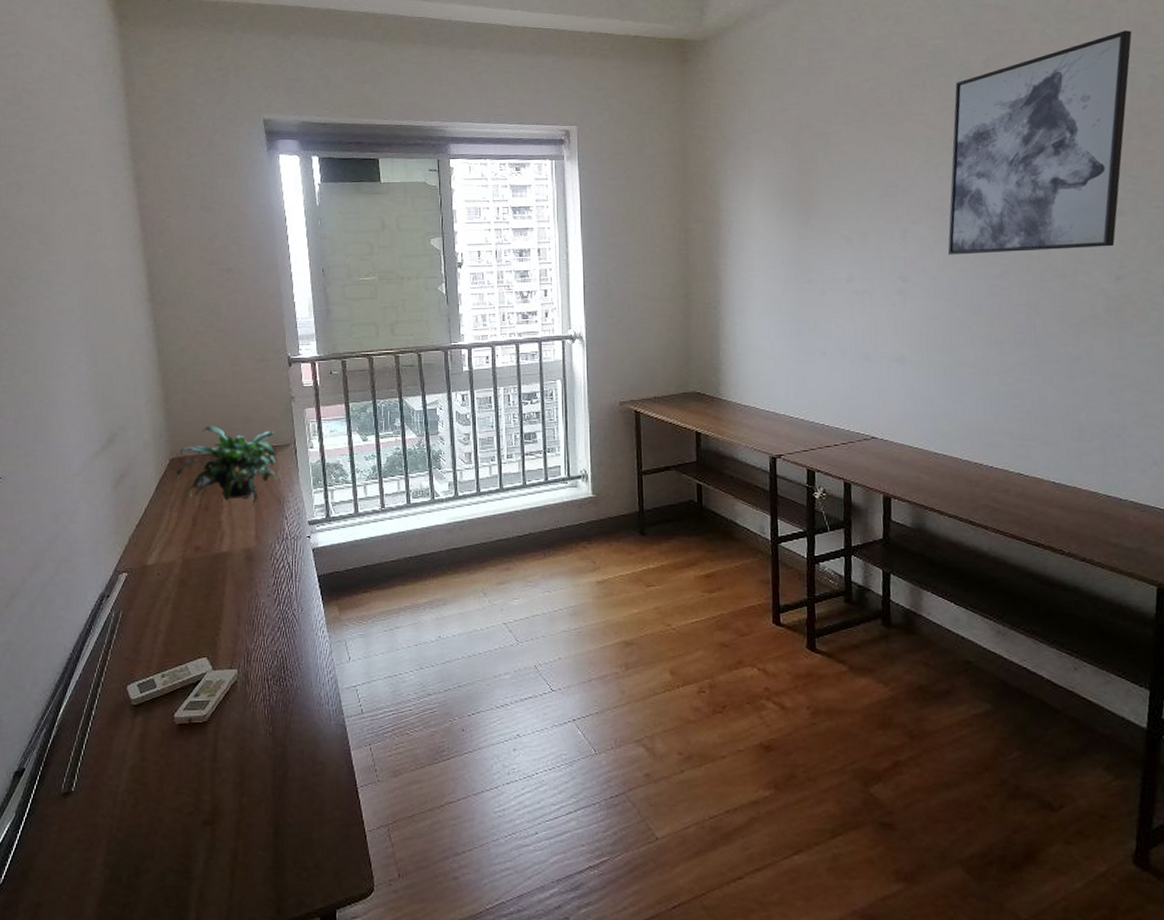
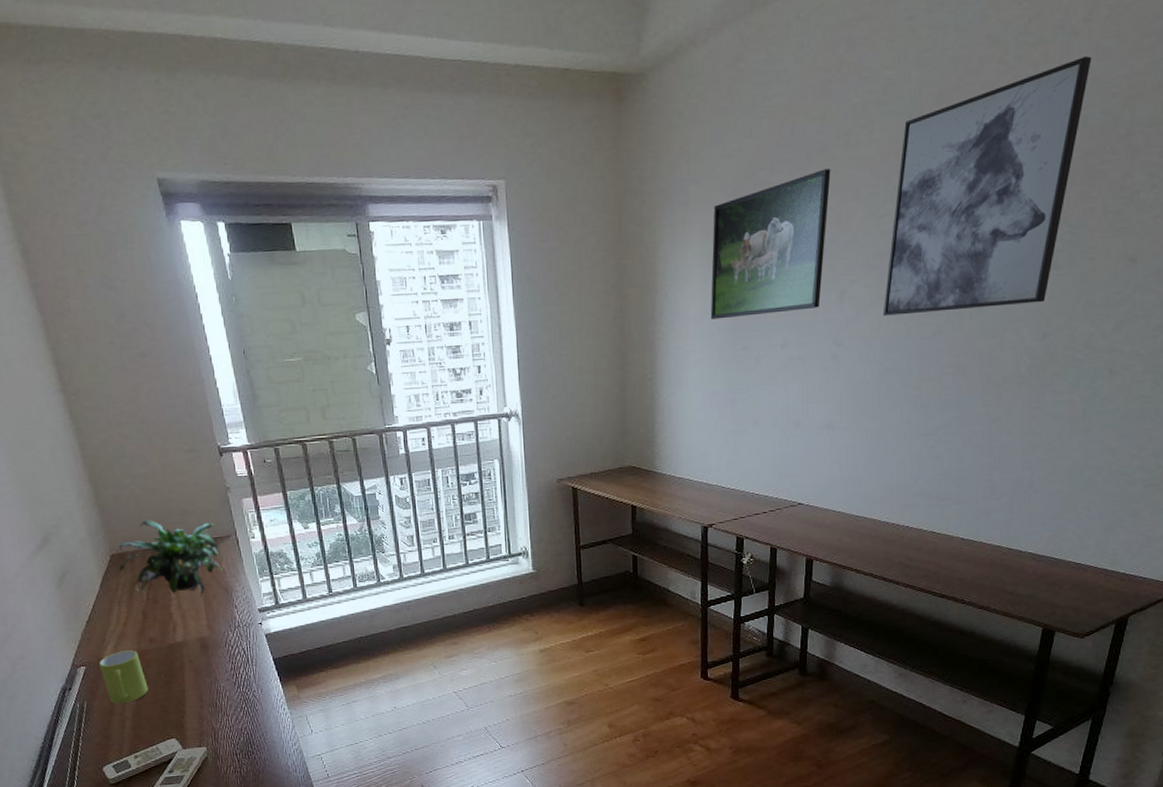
mug: none [141,558,187,616] -> present [98,650,148,704]
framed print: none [773,122,887,254] -> present [710,169,831,320]

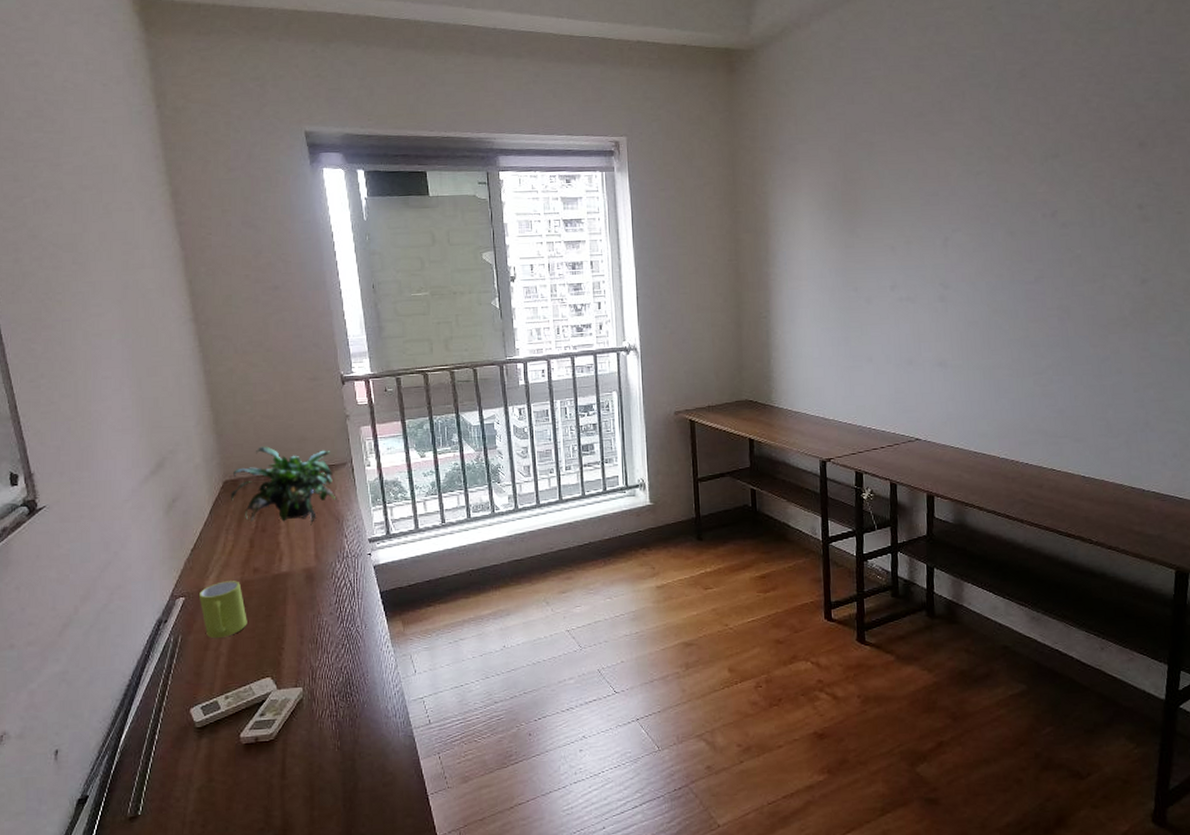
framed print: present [710,169,831,320] -> none [821,131,929,263]
wall art: present [883,56,1092,316] -> none [986,41,1158,262]

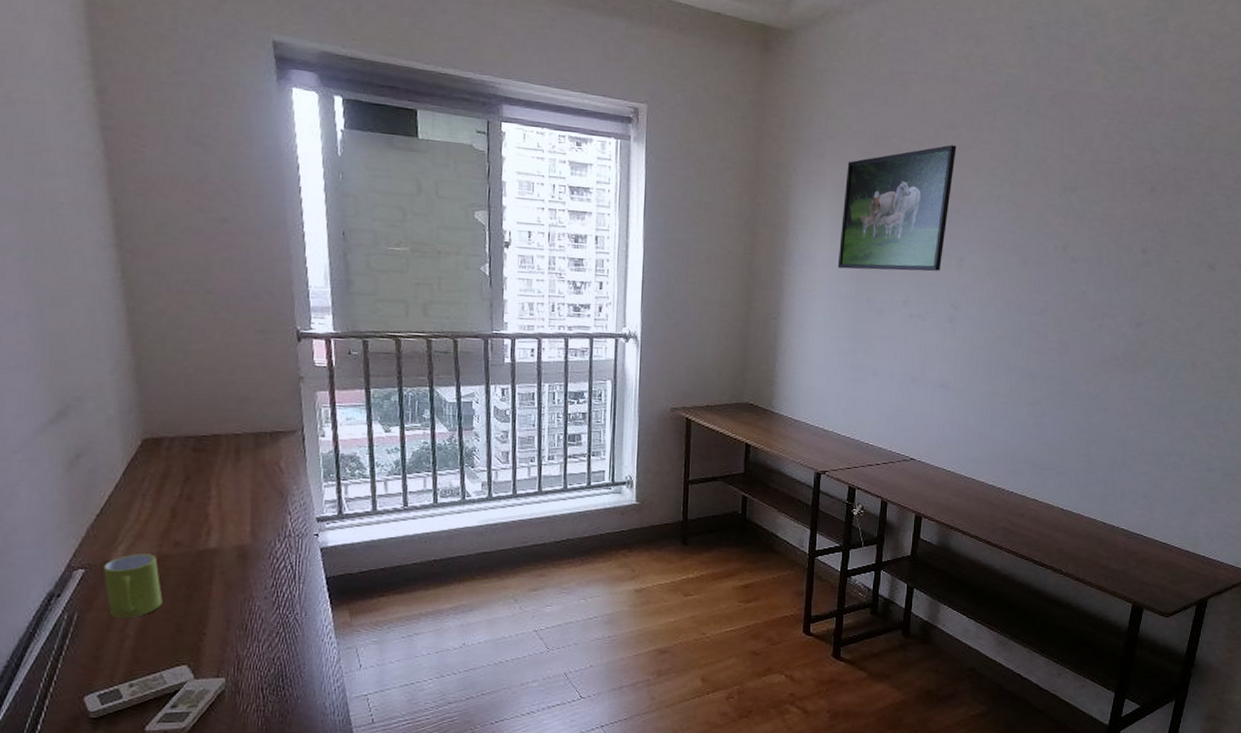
potted plant: present [231,446,337,526] -> none [151,403,282,498]
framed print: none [821,131,929,263] -> present [837,145,957,272]

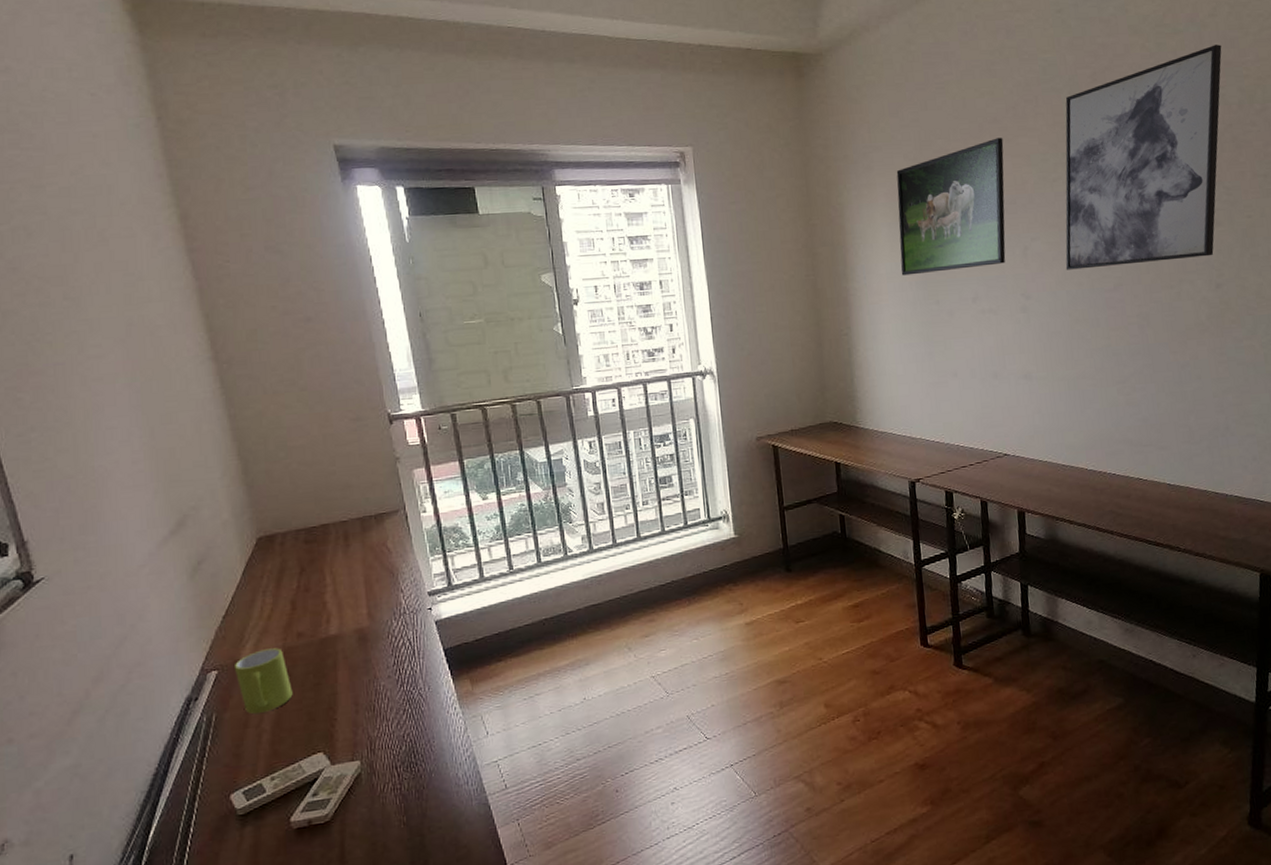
wall art: none [997,87,1179,295] -> present [1065,45,1222,270]

